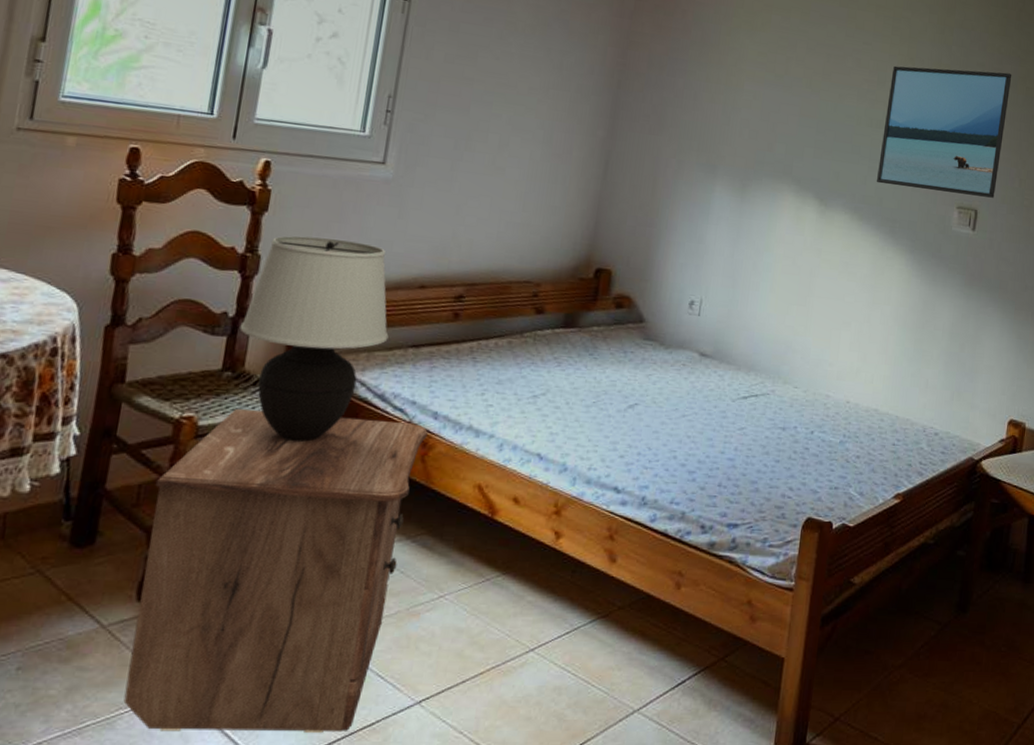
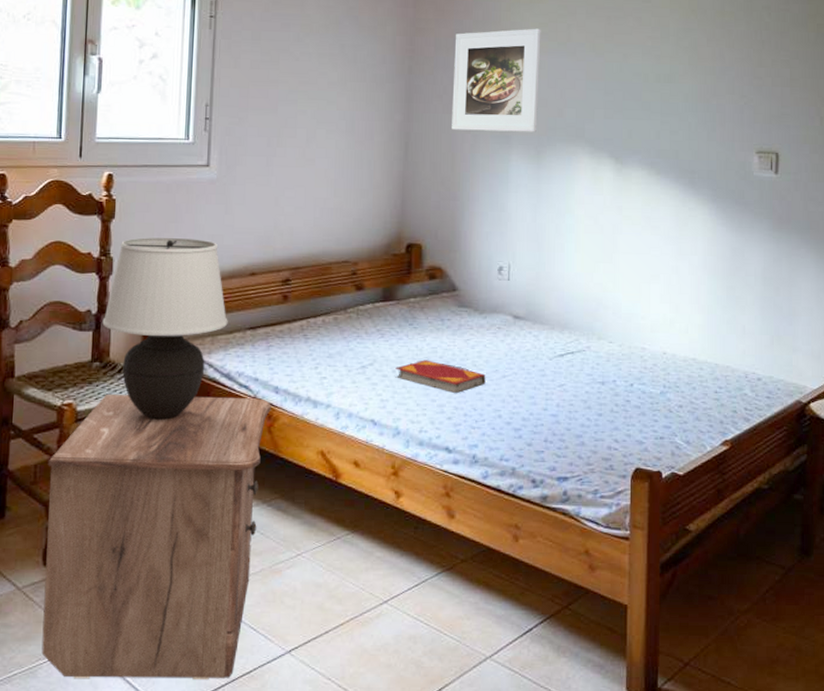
hardback book: none [568,393,665,431] -> present [395,360,486,394]
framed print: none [656,52,760,165] -> present [452,28,541,132]
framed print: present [877,65,1012,198] -> none [671,12,801,139]

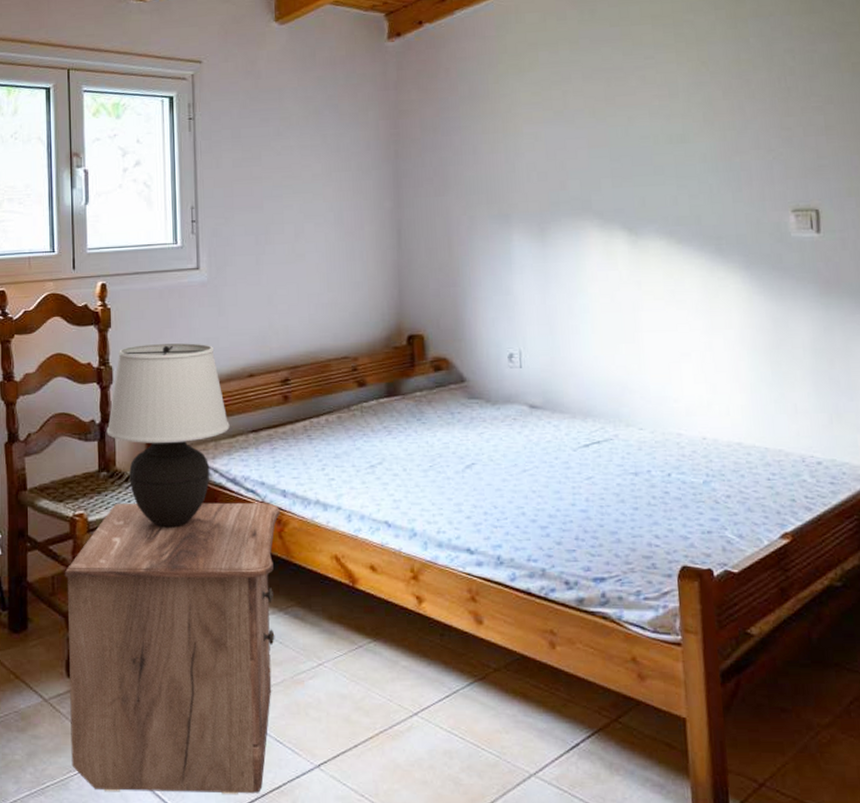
hardback book: present [395,360,486,394] -> none [406,456,505,491]
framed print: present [452,28,541,132] -> none [441,98,538,213]

